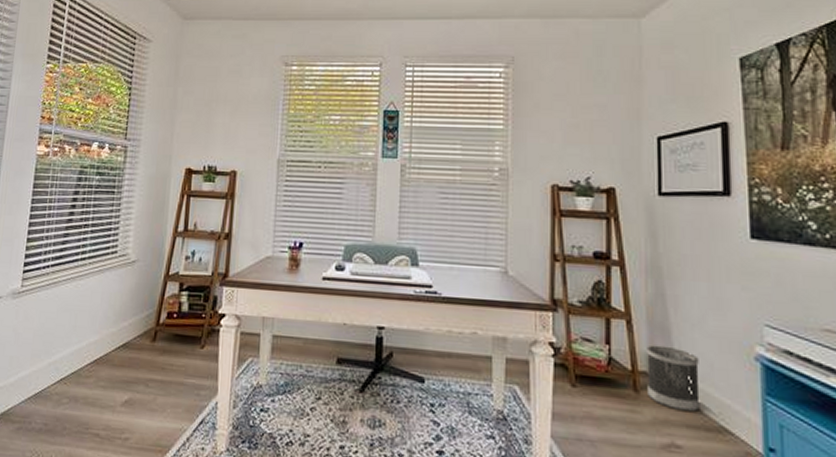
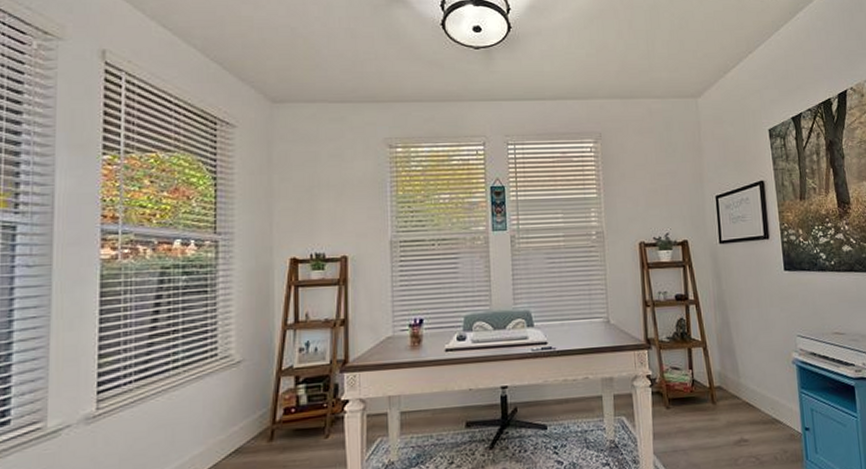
wastebasket: present [647,345,700,413] -> none [719,363,759,413]

